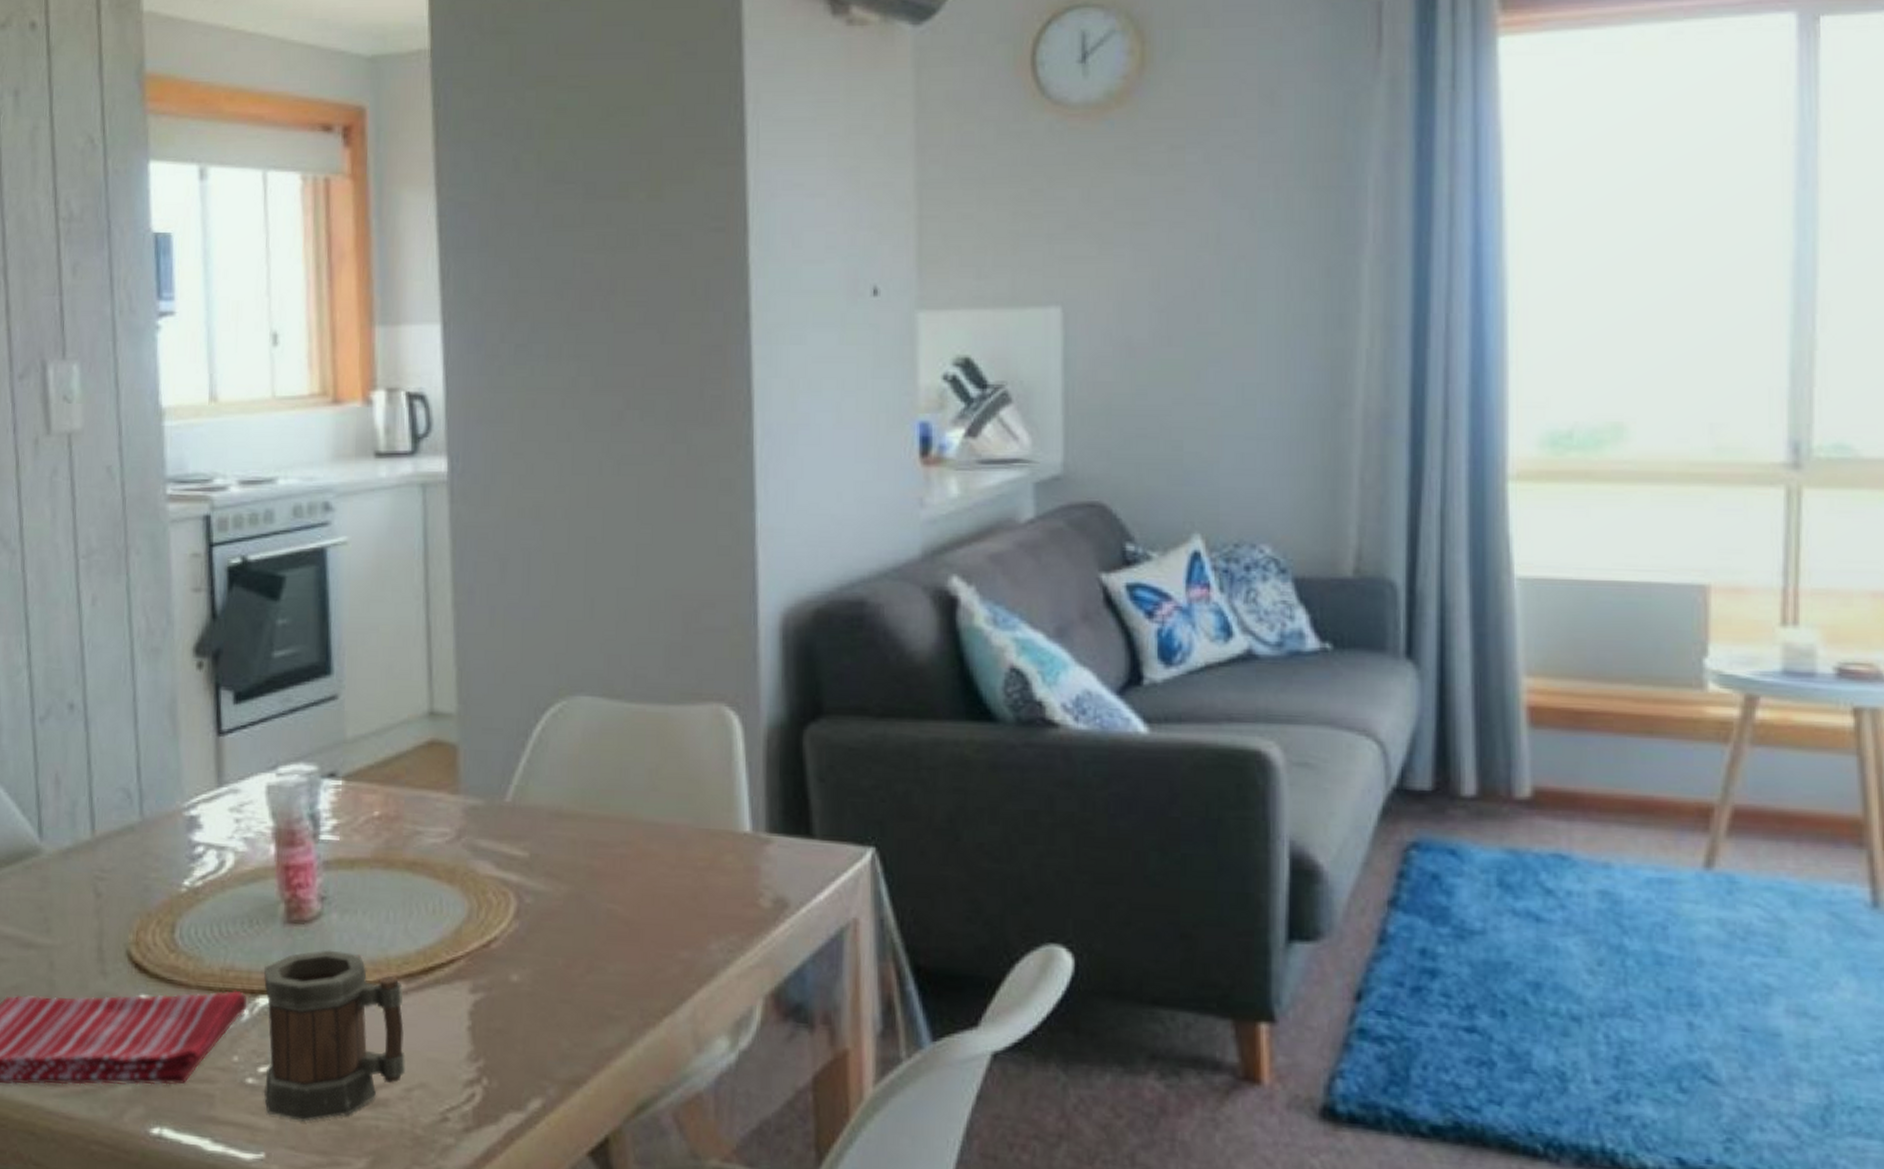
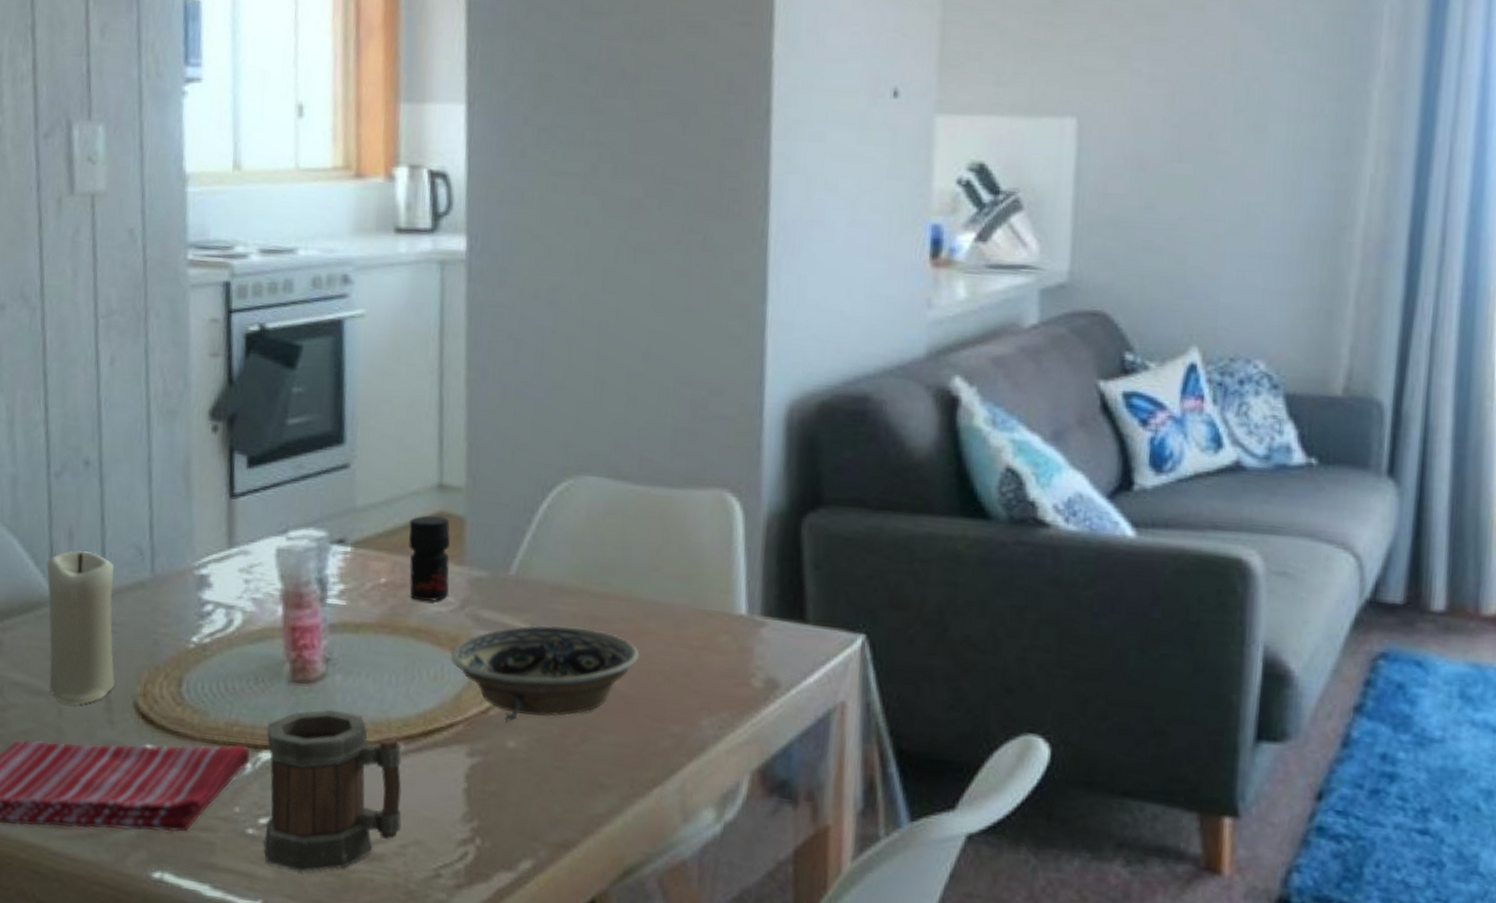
candle: none [33,797,106,957] -> present [46,551,115,705]
jar: none [400,743,445,834] -> present [408,514,451,602]
bowl: none [449,852,643,956] -> present [451,625,640,723]

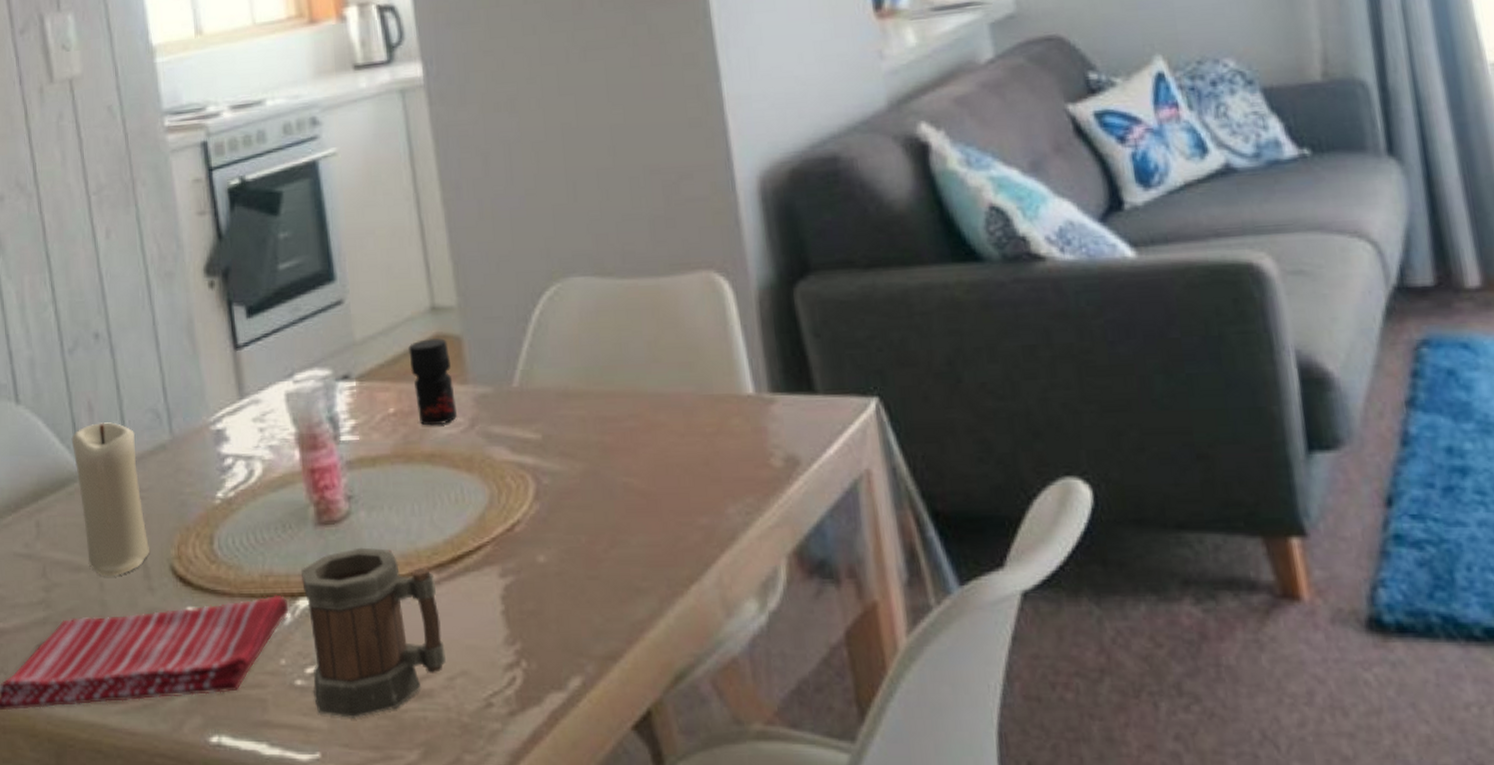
bowl: present [451,625,640,723] -> none [468,430,654,538]

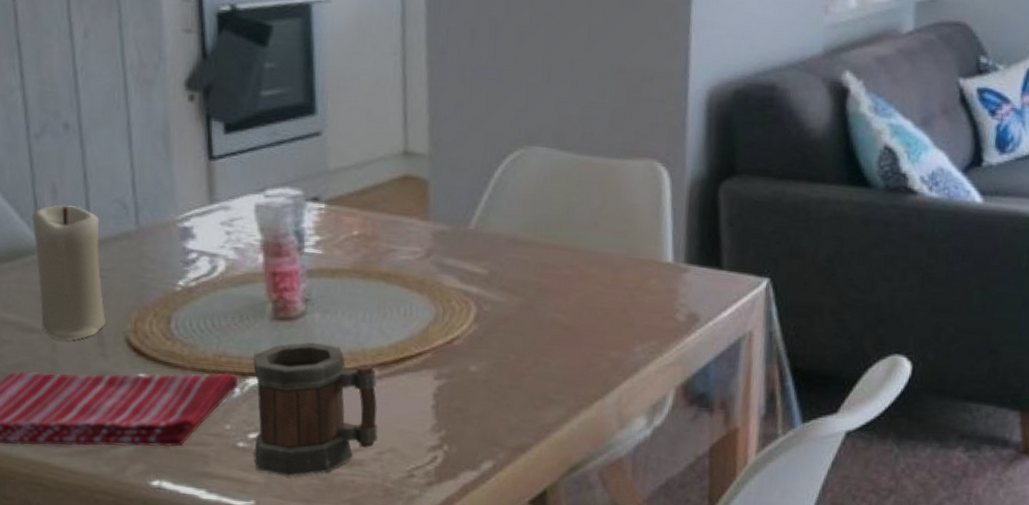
jar: present [408,337,458,426] -> none [377,177,416,251]

